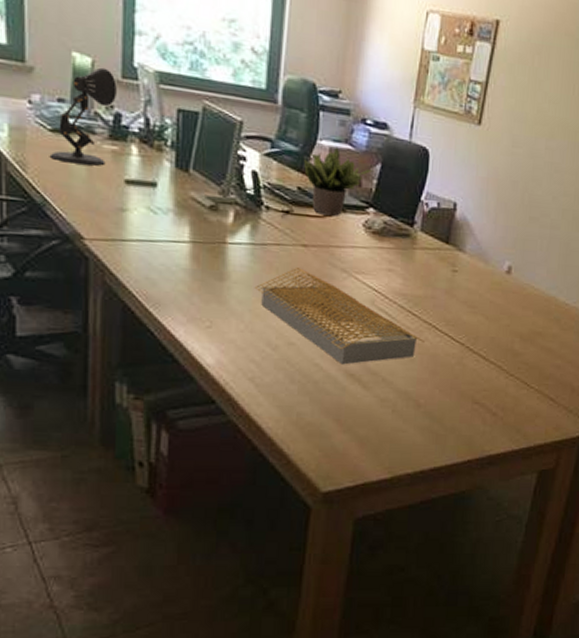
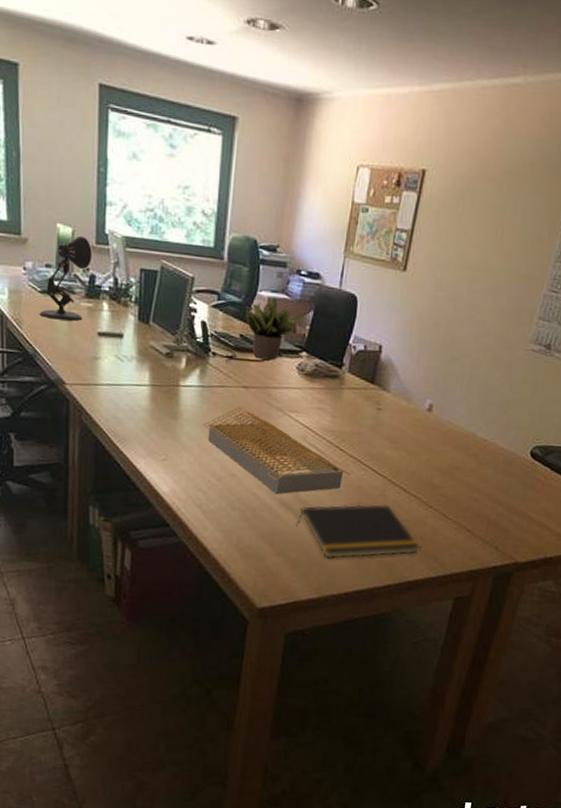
notepad: none [365,373,501,434] -> present [296,504,419,559]

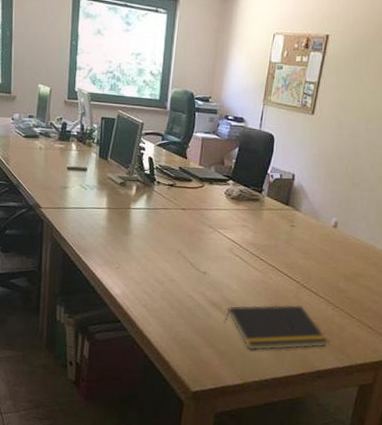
desk lamp: present [39,235,92,321] -> none [22,93,64,159]
architectural model: present [202,407,350,495] -> none [148,225,269,297]
potted plant: present [246,297,308,360] -> none [184,137,234,187]

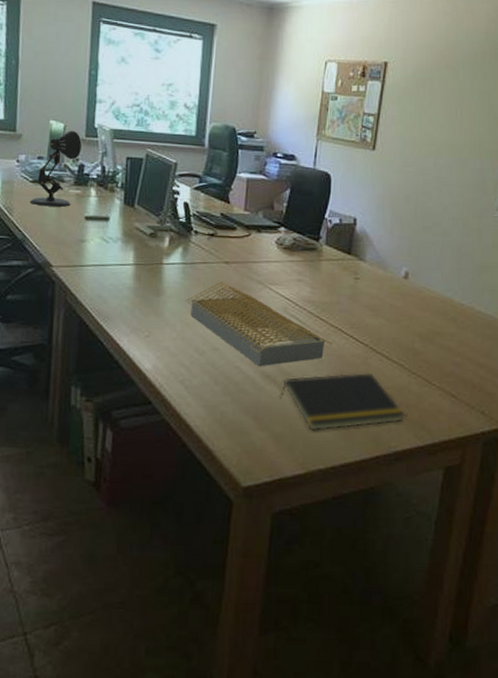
desk lamp: none [22,93,64,159] -> present [29,130,82,207]
architectural model: none [148,225,269,297] -> present [185,282,332,367]

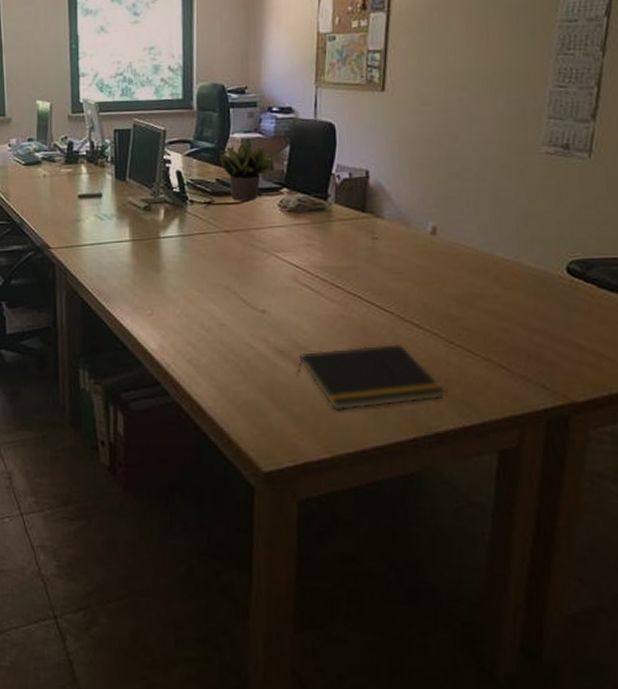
desk lamp: present [29,130,82,207] -> none [24,108,69,188]
architectural model: present [185,282,332,367] -> none [186,253,351,342]
potted plant: none [226,178,285,236] -> present [220,137,285,201]

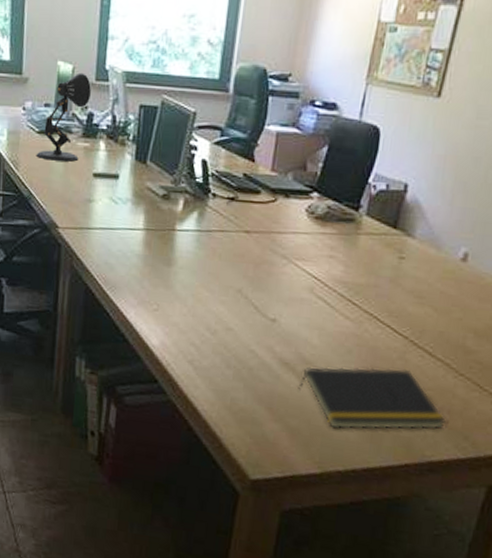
desk lamp: none [24,108,69,188] -> present [36,72,91,162]
potted plant: present [220,137,285,201] -> none [251,131,321,202]

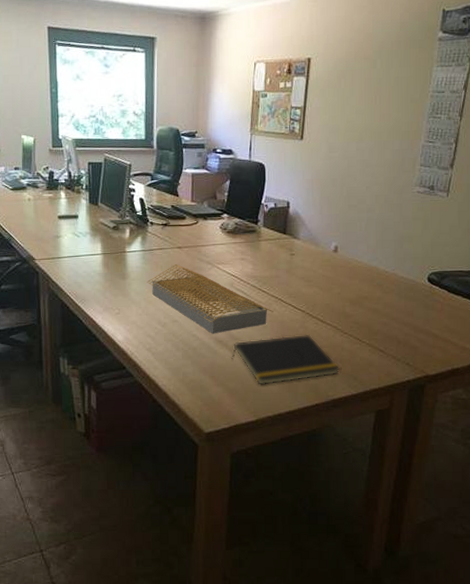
desk lamp: present [36,72,91,162] -> none [11,142,50,209]
architectural model: none [198,254,364,353] -> present [146,264,274,334]

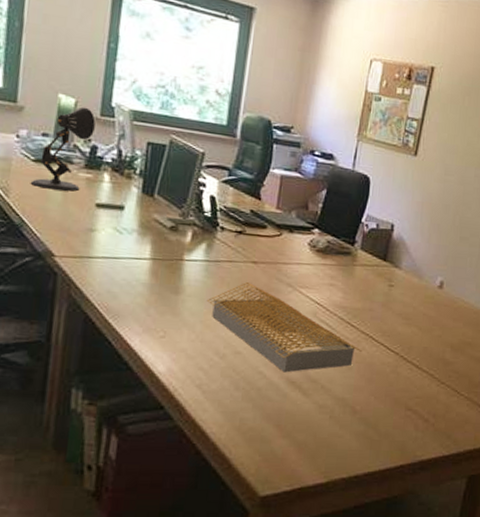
desk lamp: none [11,142,50,209] -> present [30,107,96,191]
notepad: present [231,335,340,385] -> none [304,381,432,440]

